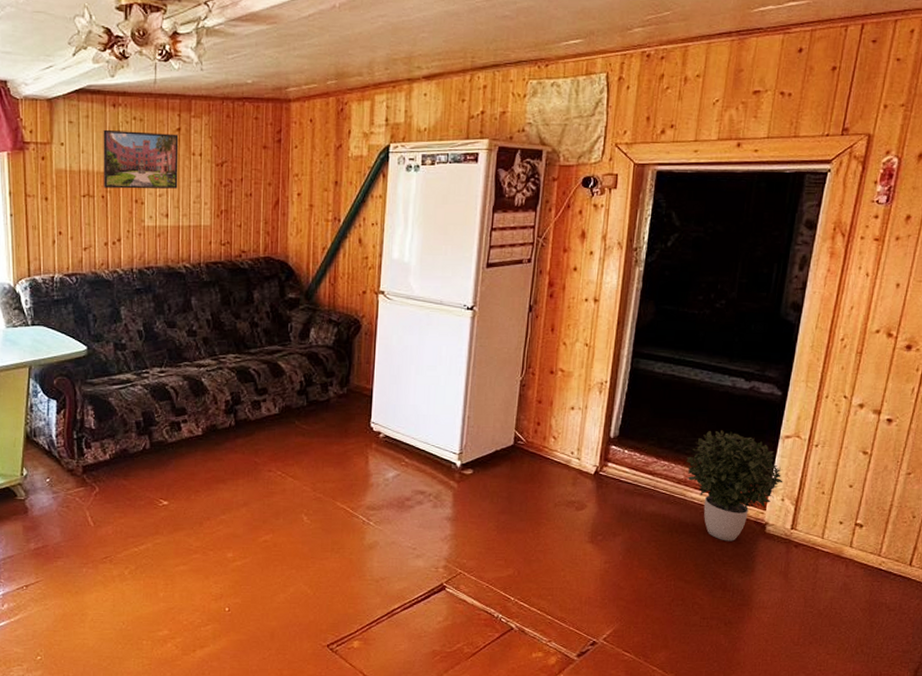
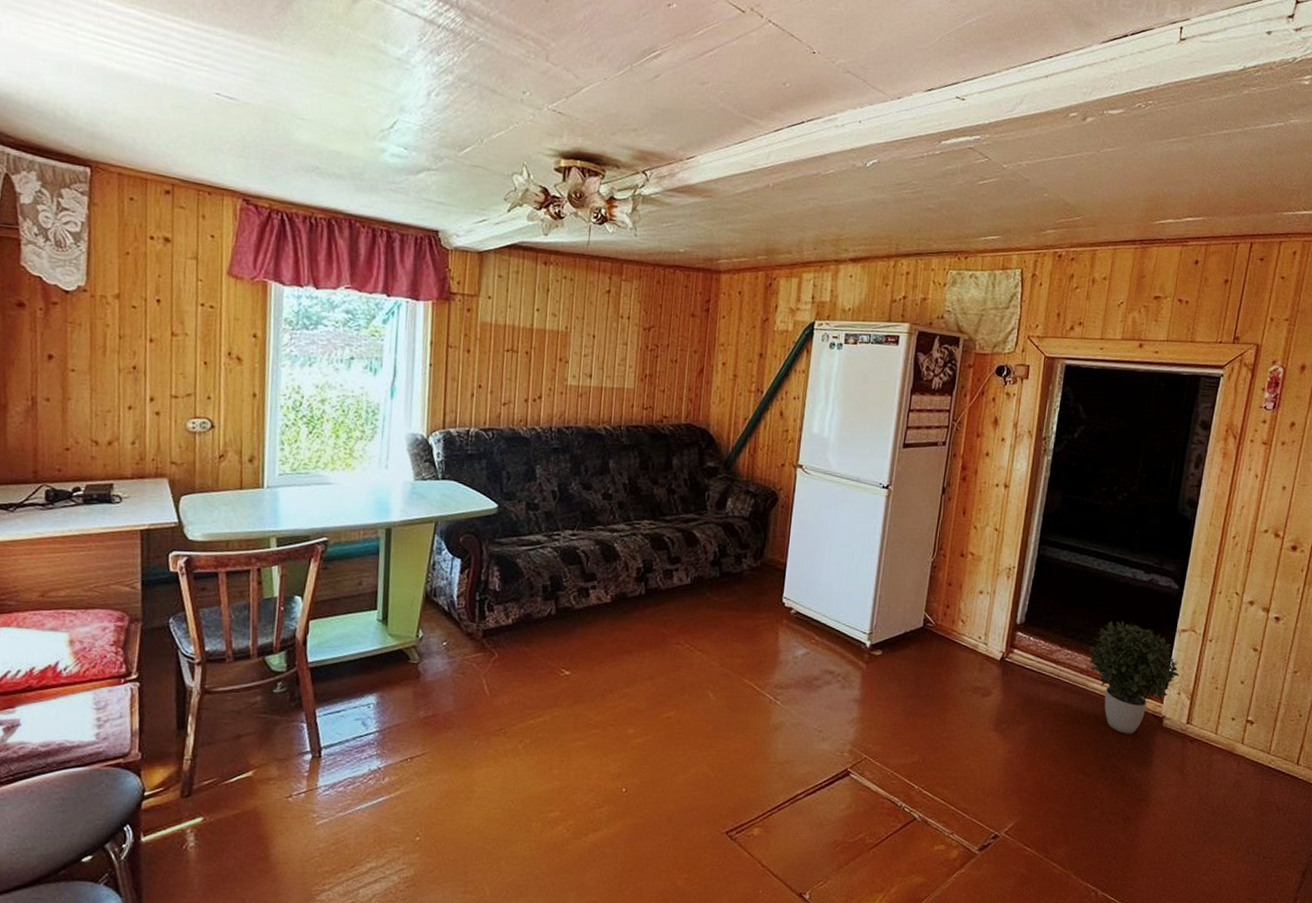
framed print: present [103,129,179,189] -> none [528,286,608,350]

